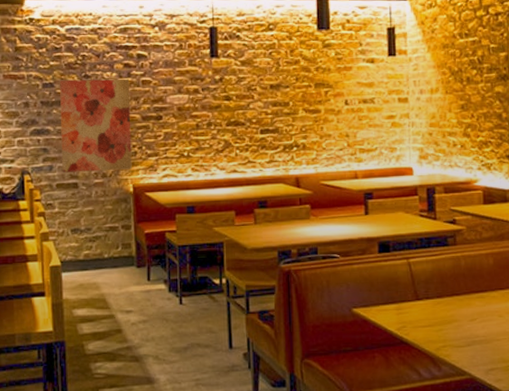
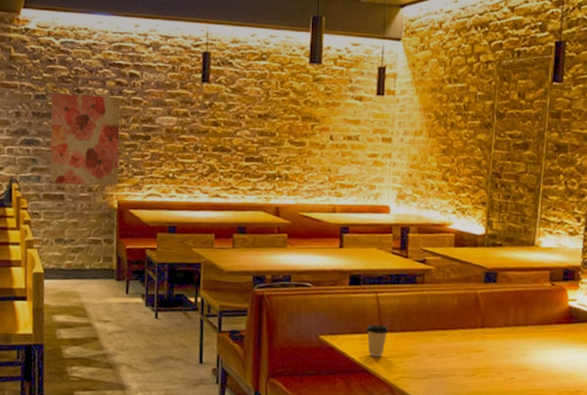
coffee cup: none [401,293,425,327] -> present [366,325,389,357]

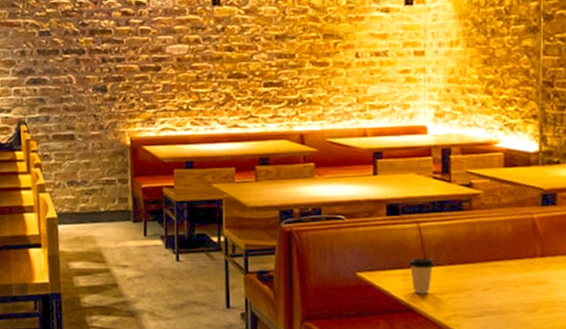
wall art: present [49,92,121,186] -> none [56,27,130,124]

